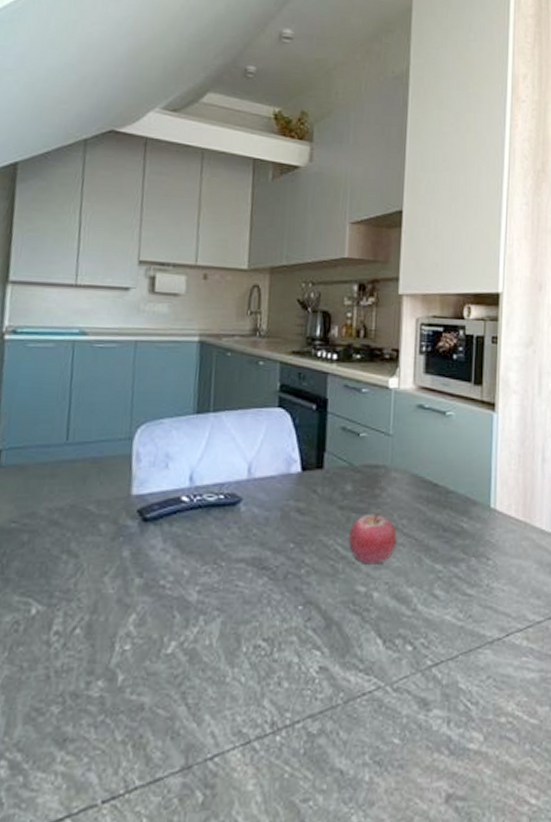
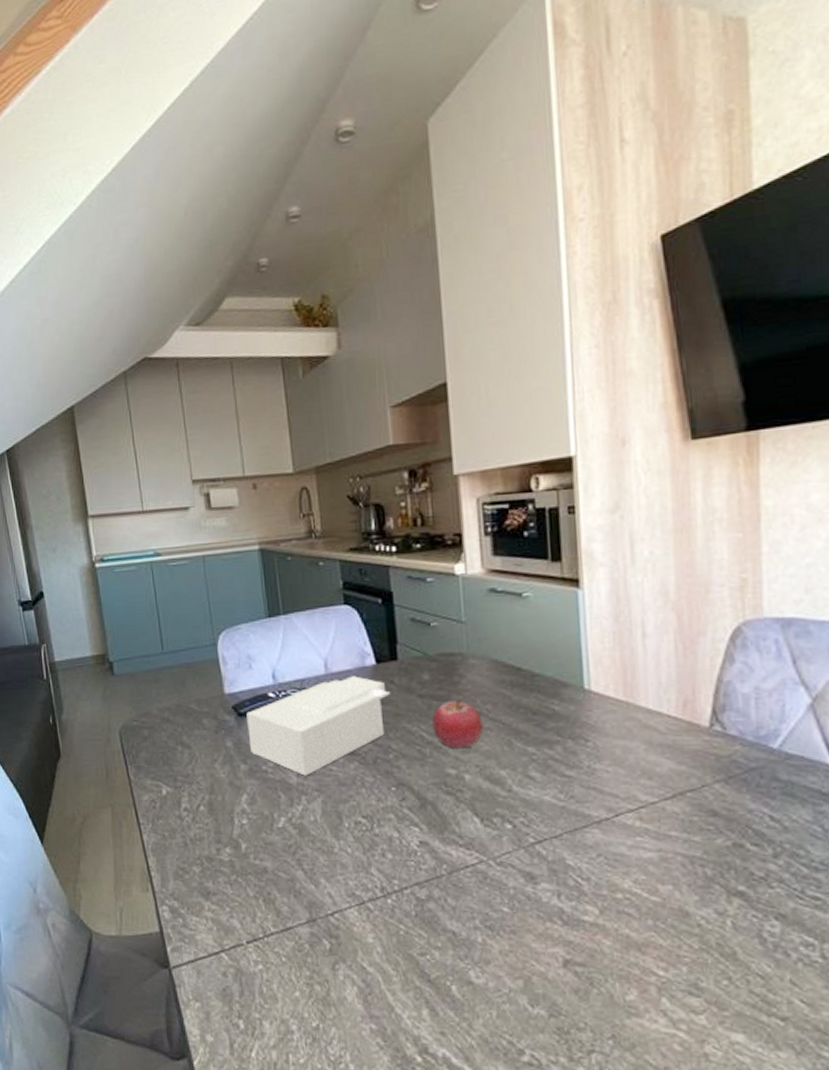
tissue box: none [150,483,312,593] -> present [246,676,391,776]

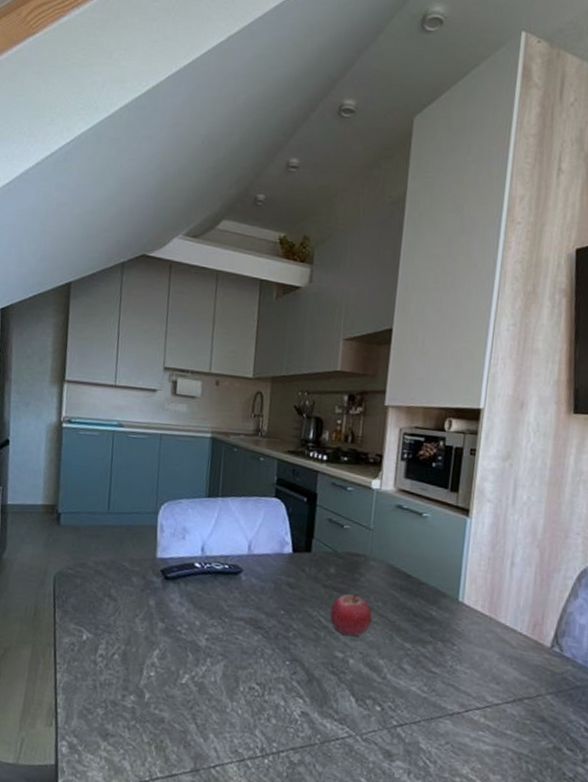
tissue box: present [246,676,391,776] -> none [170,559,301,641]

